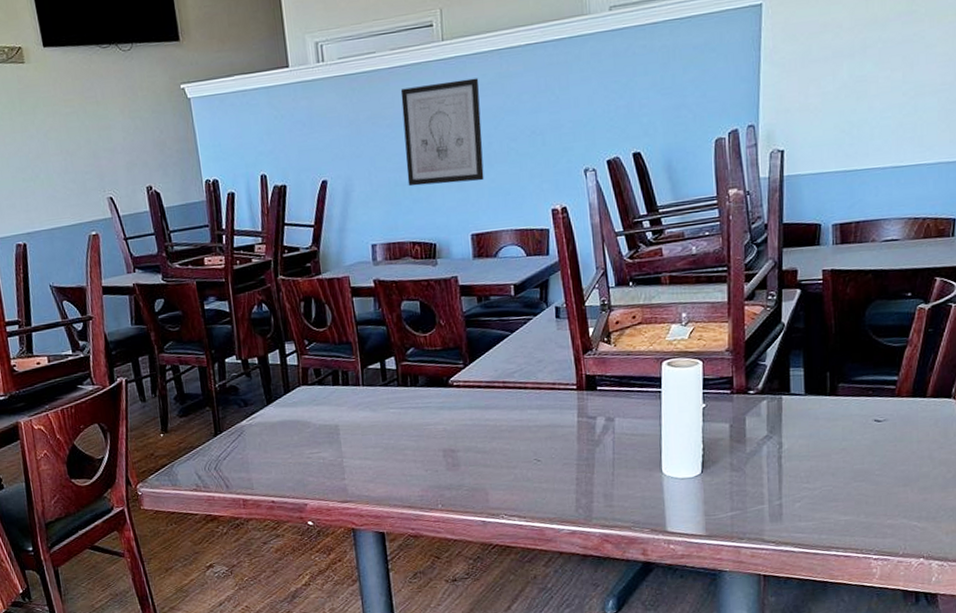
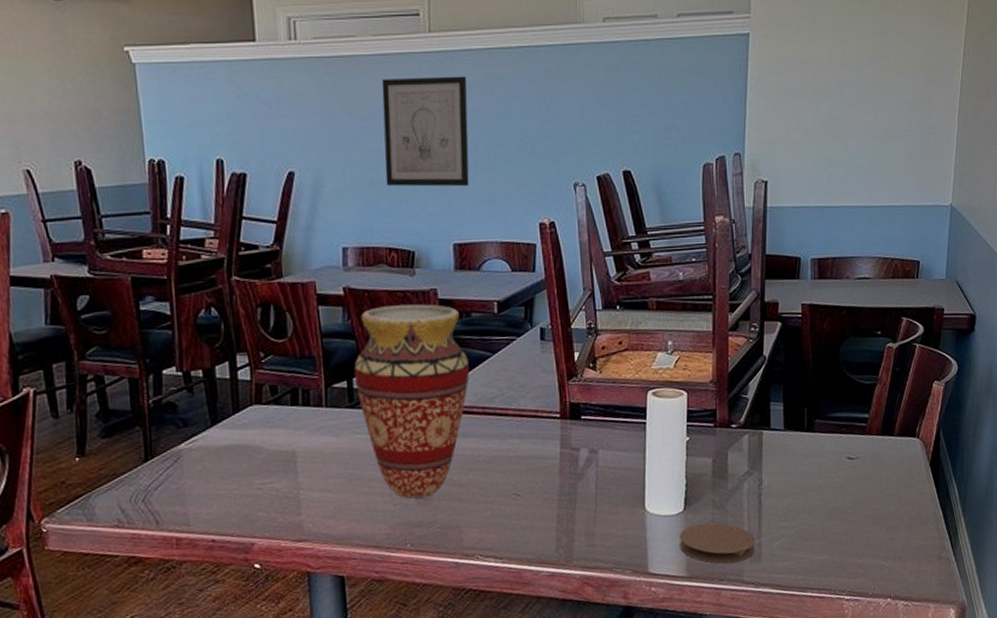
vase: none [385,290,491,465] -> present [354,304,470,499]
coaster: none [697,485,776,523] -> present [679,523,756,564]

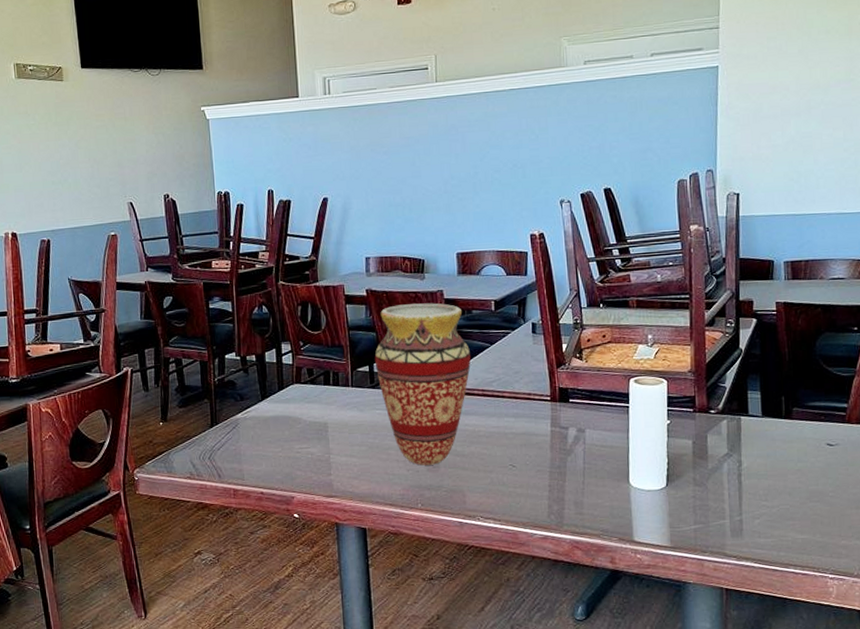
wall art: present [381,76,469,187] -> none [397,115,470,207]
coaster: present [679,523,756,564] -> none [662,499,737,537]

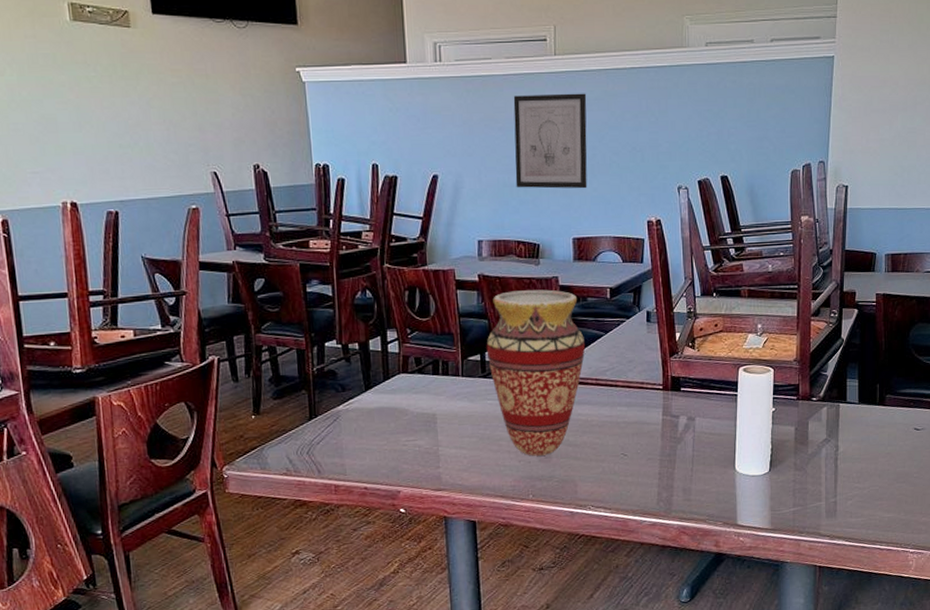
wall art: none [397,115,470,207] -> present [513,93,588,189]

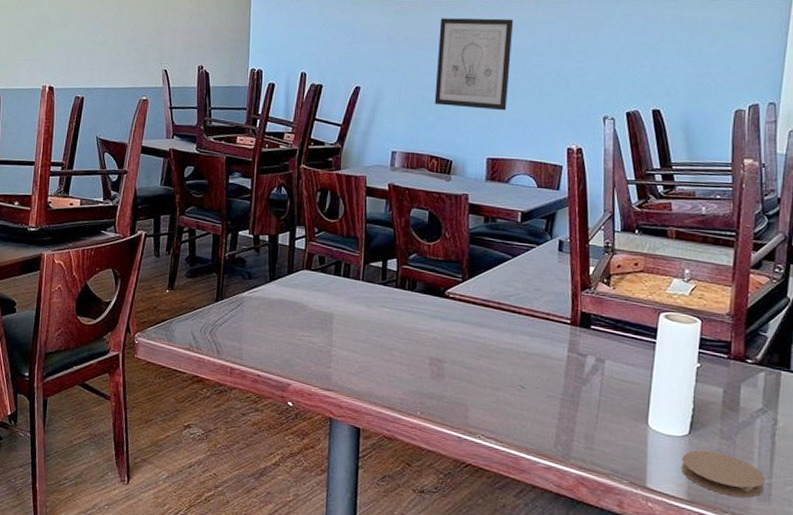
vase: present [486,289,586,456] -> none [389,203,491,373]
coaster: none [765,483,832,518] -> present [681,450,766,498]

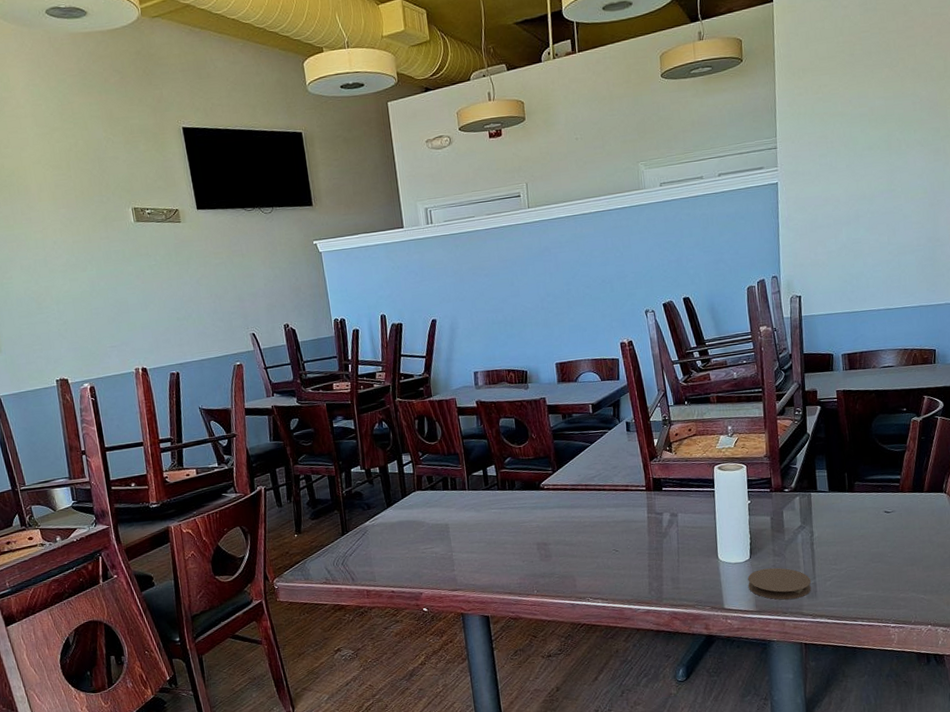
wall art: present [434,18,514,111] -> none [495,237,565,325]

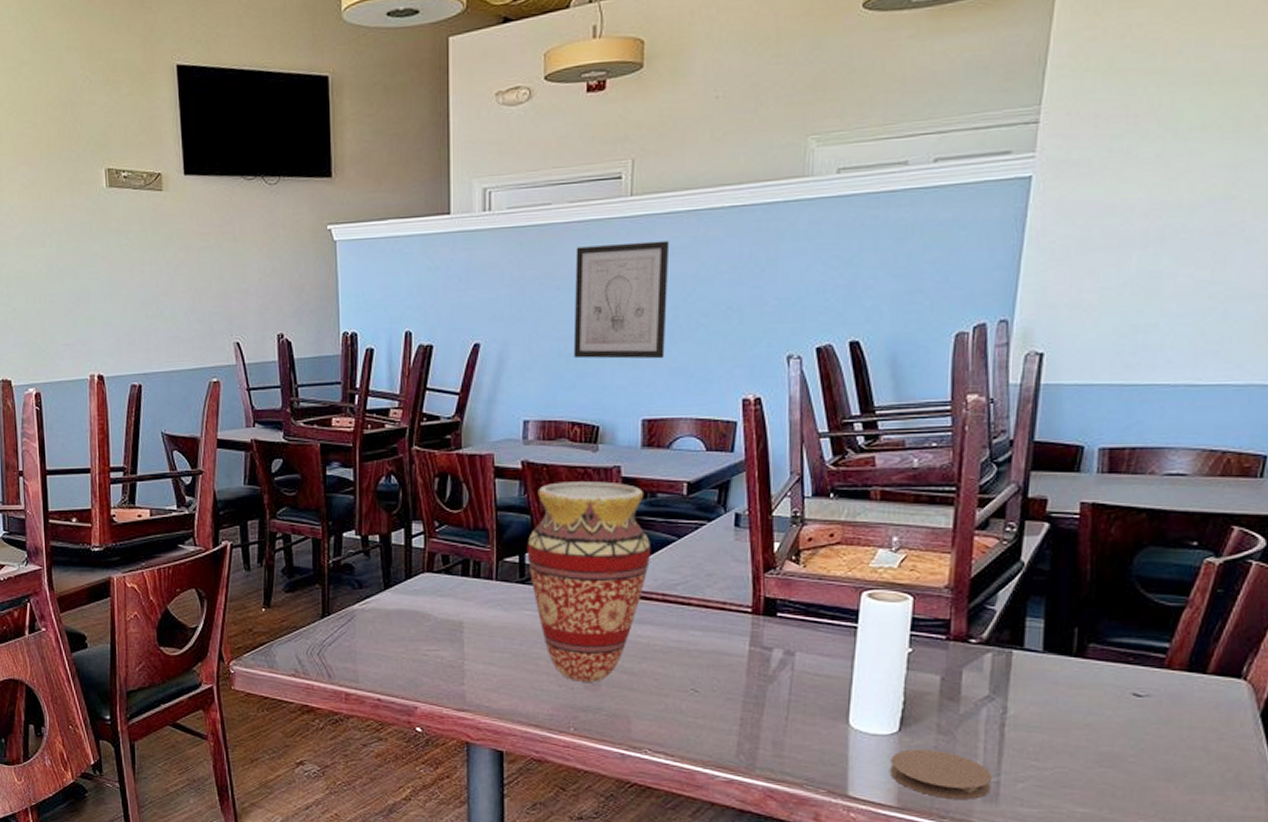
vase: none [487,409,574,556] -> present [527,481,652,682]
wall art: none [495,237,565,325] -> present [573,240,670,359]

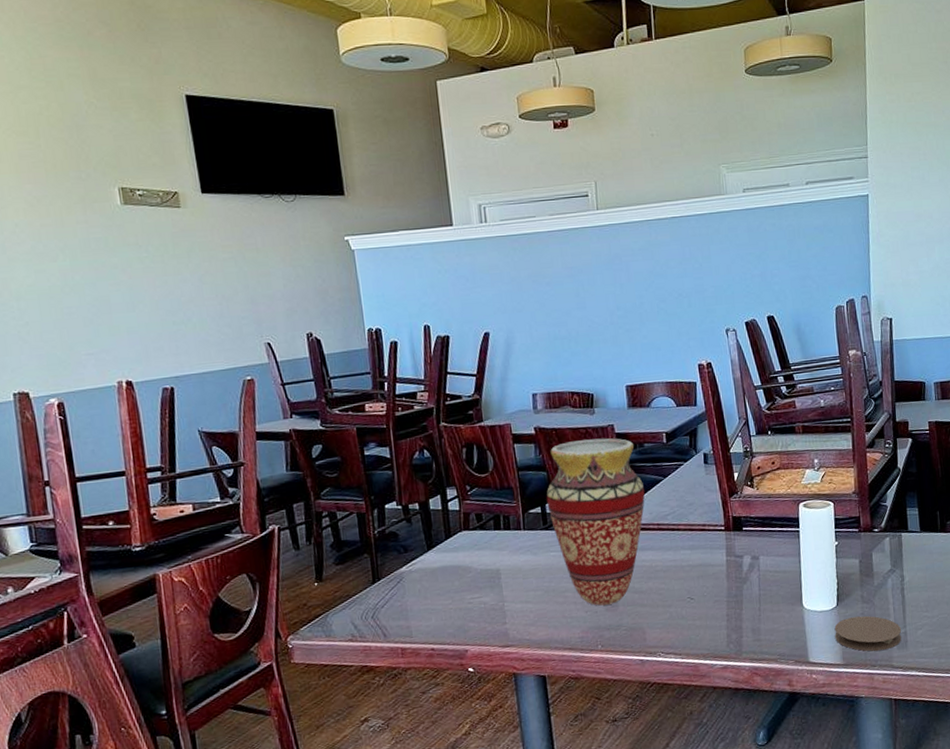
wall art: present [573,240,670,359] -> none [559,244,637,341]

